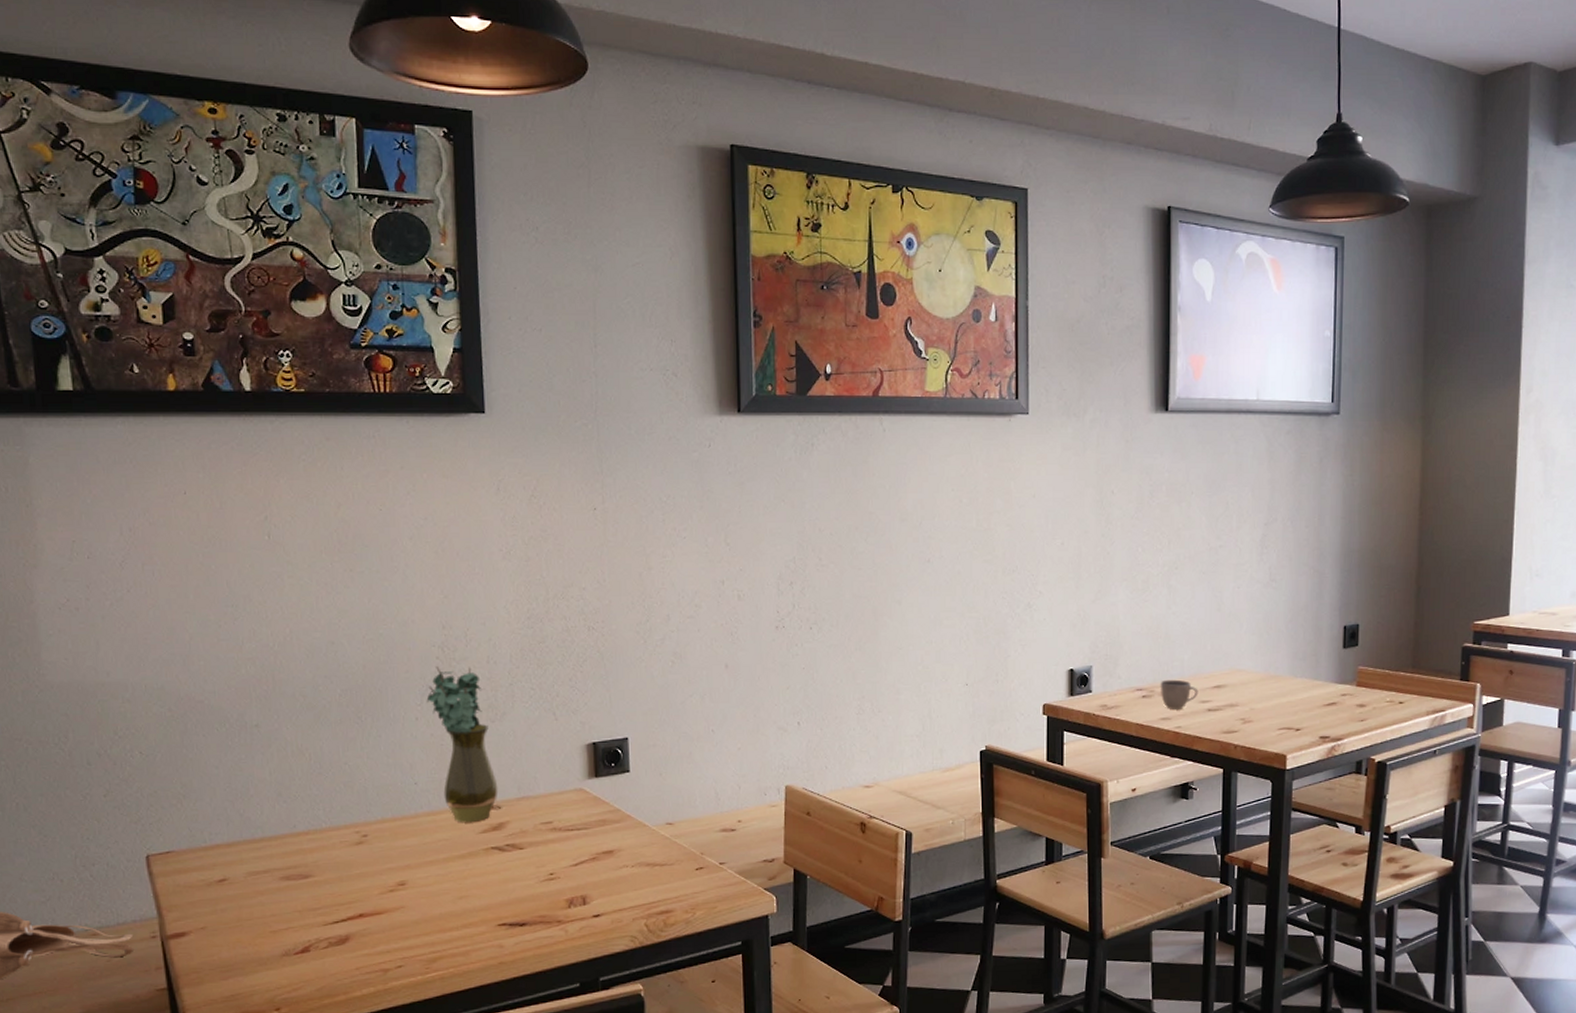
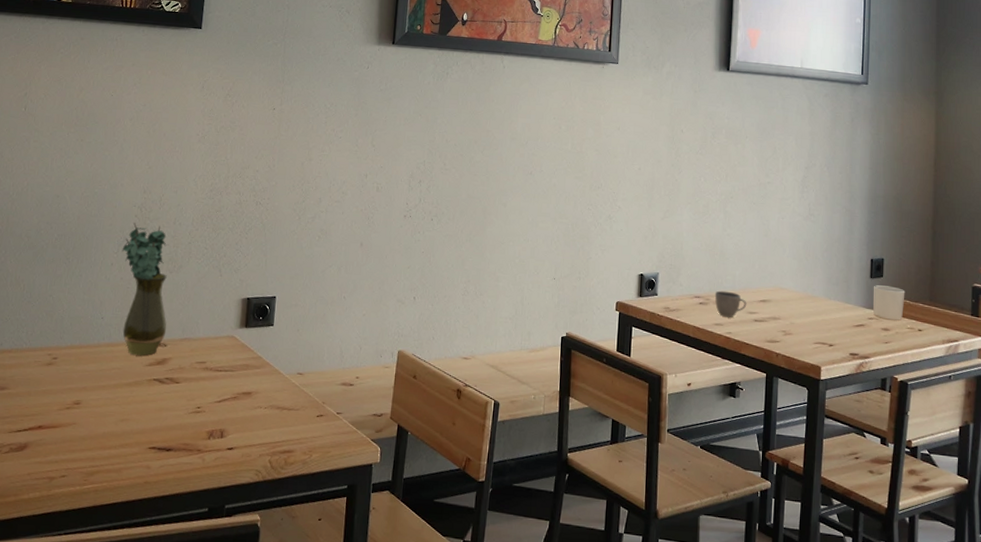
mug: none [1346,655,1384,695] -> present [872,285,905,322]

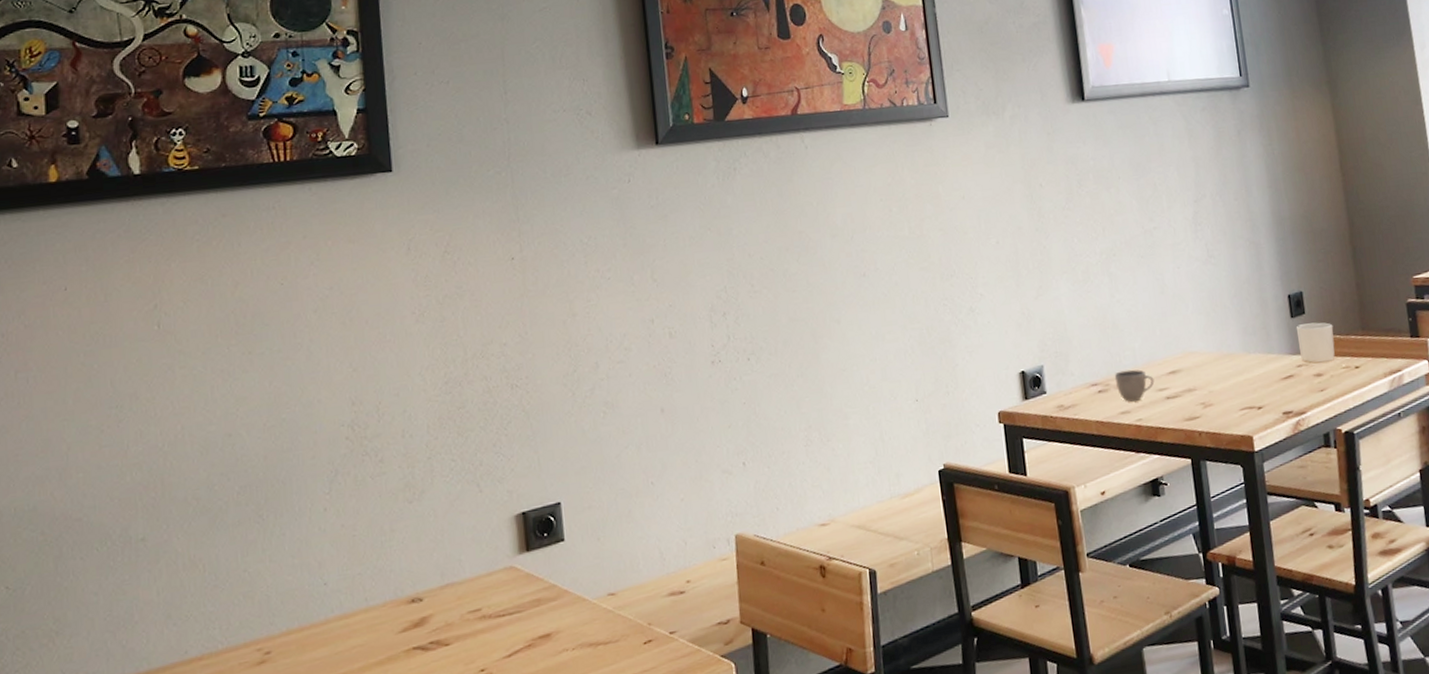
vase: present [122,223,167,356] -> none [335,444,419,623]

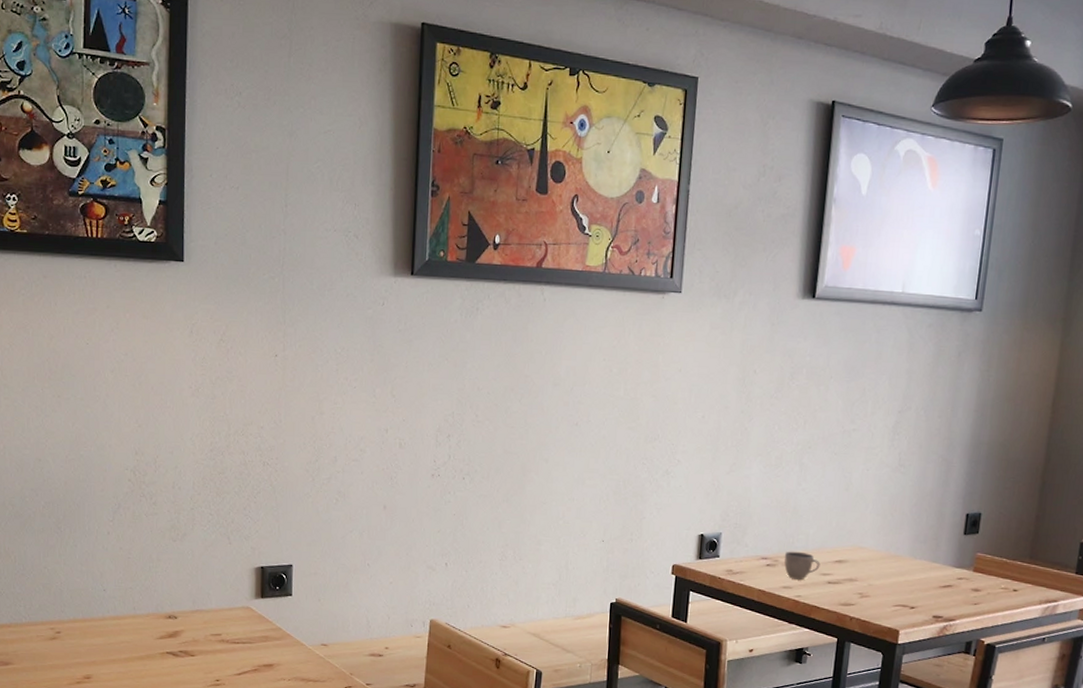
mug: present [1295,322,1336,364] -> none [963,542,1003,581]

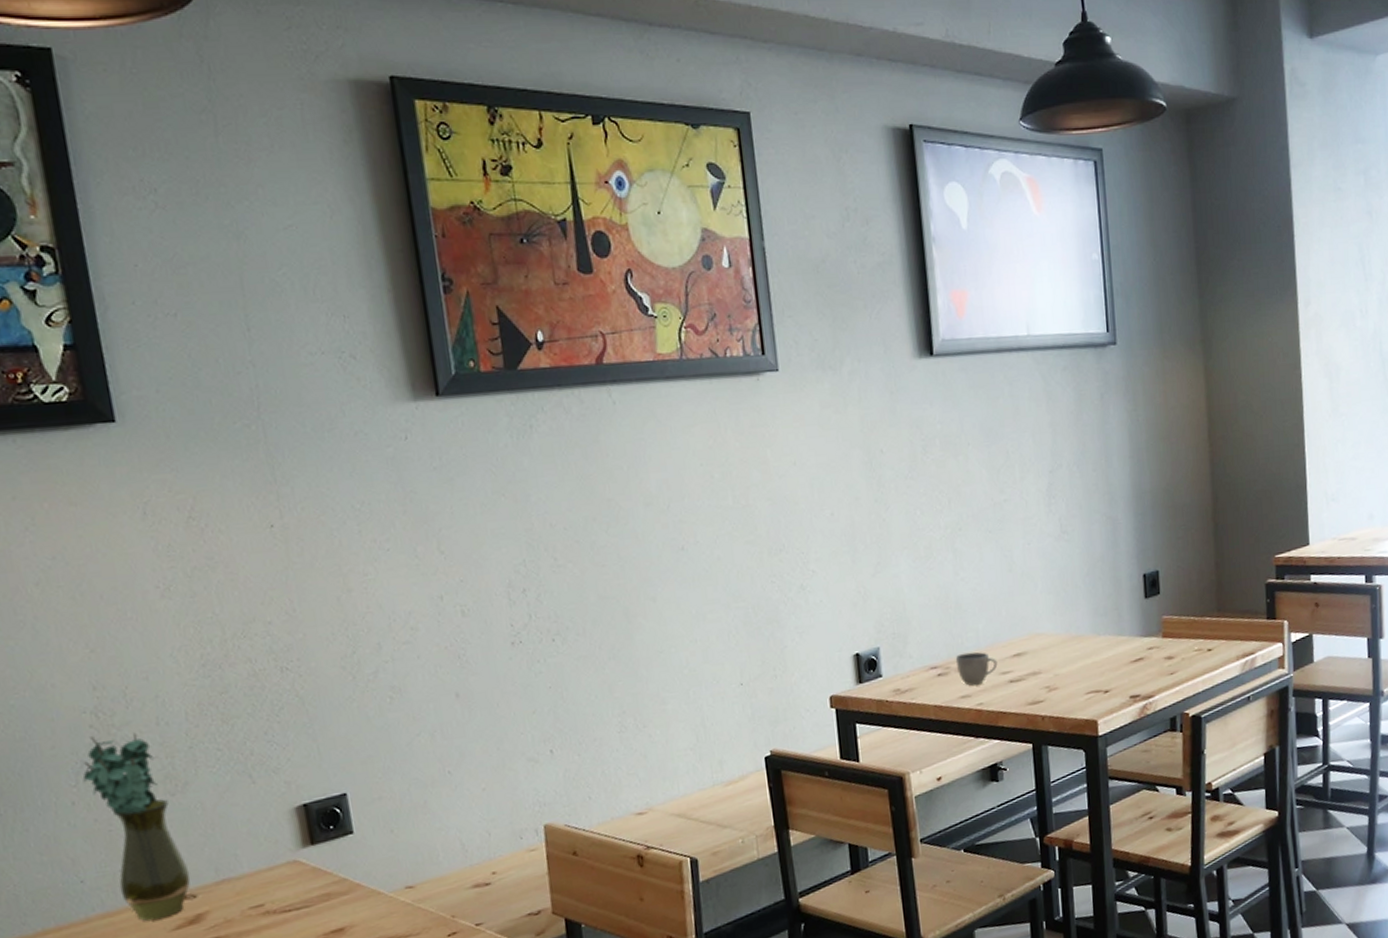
vase: none [117,488,176,628] -> present [82,732,191,921]

